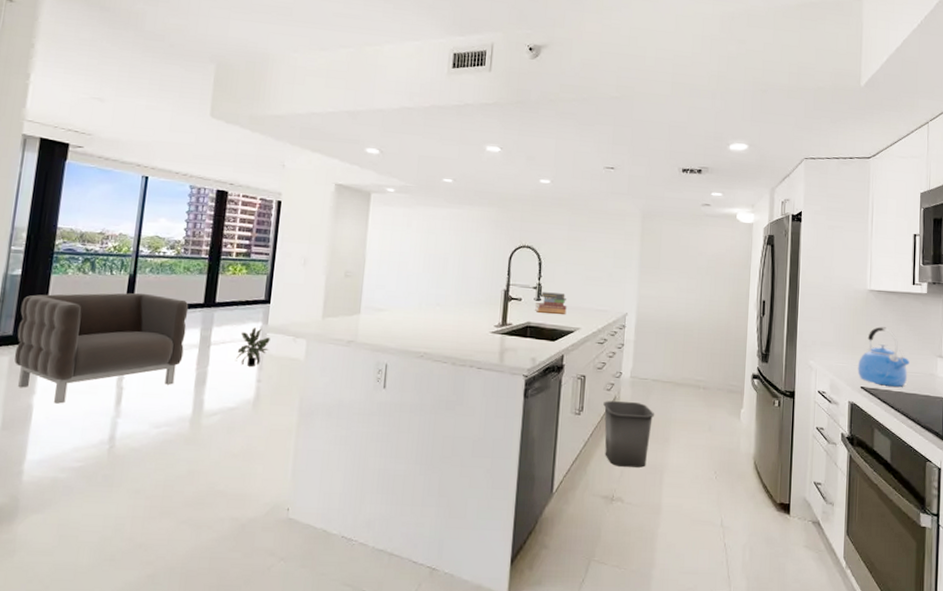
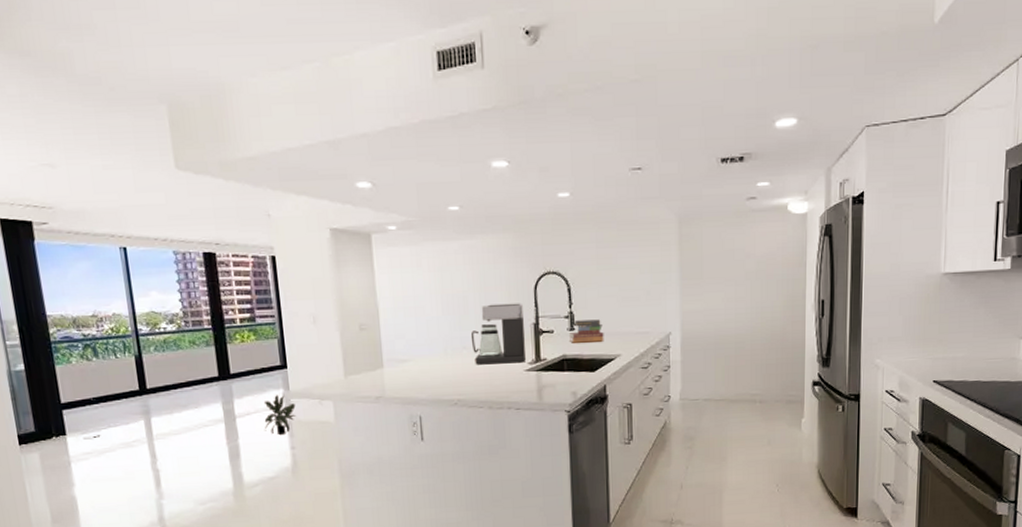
armchair: present [14,293,189,404] -> none [34,373,211,493]
coffee maker: none [445,267,497,325] -> present [470,303,526,365]
waste bin: present [603,401,655,468] -> none [653,424,710,491]
kettle: present [857,327,909,387] -> none [929,313,988,377]

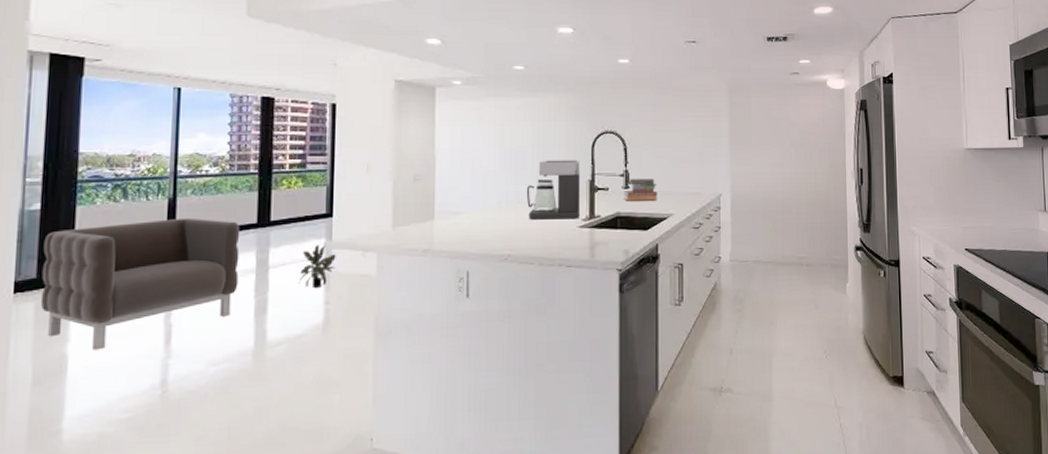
armchair: none [34,373,211,493] -> present [40,217,240,350]

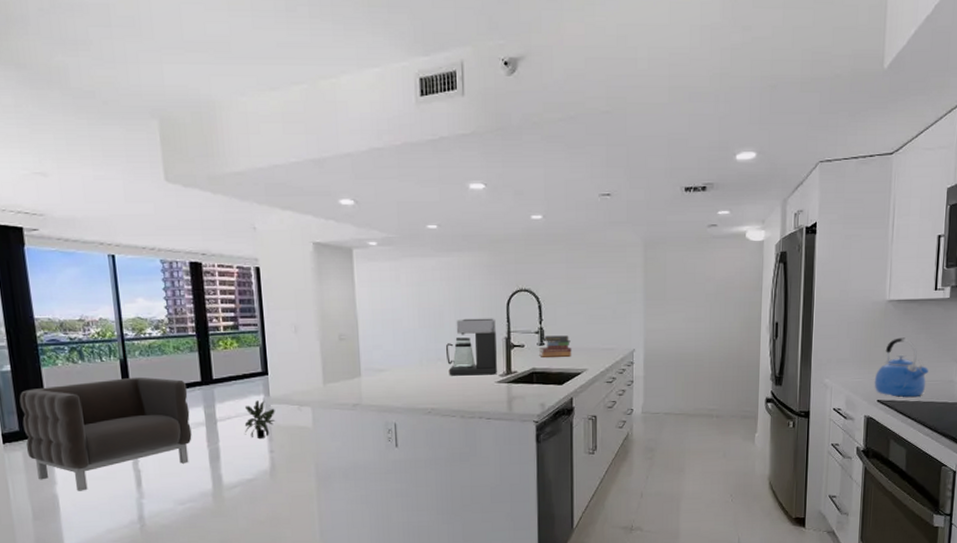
kettle: none [960,185,1011,245] -> present [874,337,928,397]

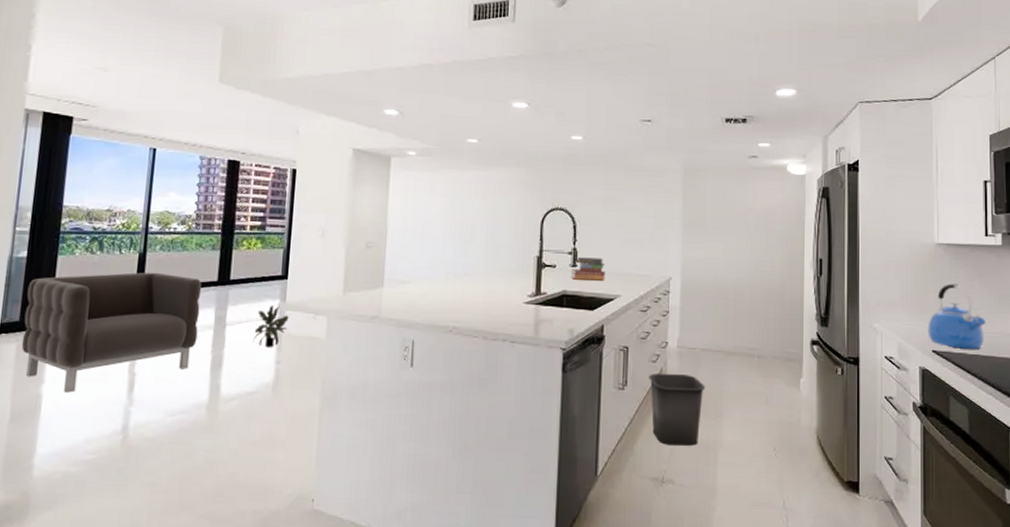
coffee maker: present [445,318,497,376] -> none [474,234,528,295]
waste bin: none [616,436,669,499] -> present [649,373,706,446]

